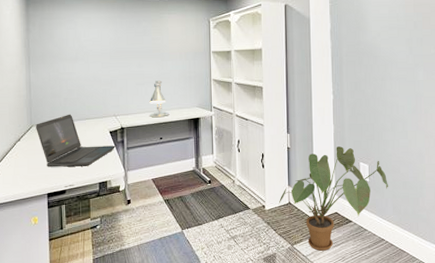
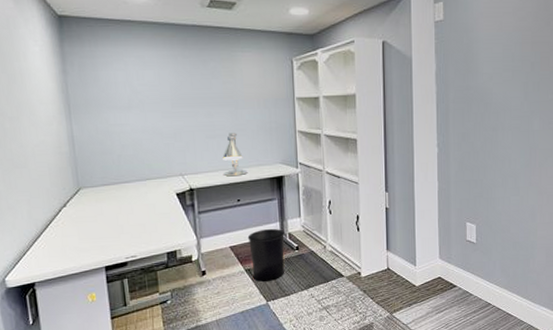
laptop computer: present [36,114,116,167] -> none [84,173,184,237]
waste bin: none [167,163,199,211] -> present [247,228,285,282]
house plant: present [278,146,389,251] -> none [375,205,498,319]

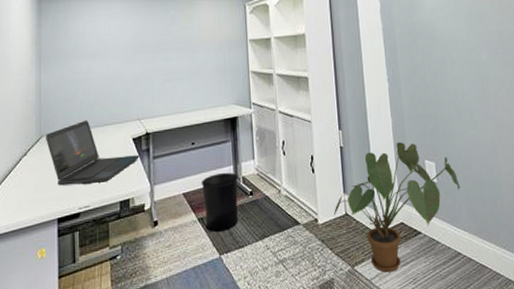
laptop computer: none [84,173,184,237] -> present [46,120,140,186]
desk lamp: present [222,133,248,177] -> none [179,75,203,120]
house plant: none [375,205,498,319] -> present [333,142,461,272]

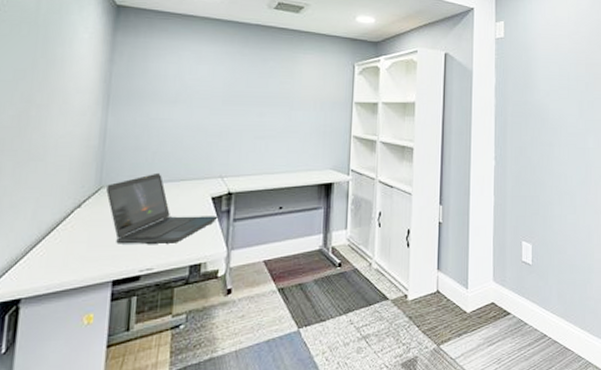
waste bin: present [201,172,238,232] -> none [285,241,327,303]
house plant: present [333,142,461,272] -> none [424,222,554,352]

